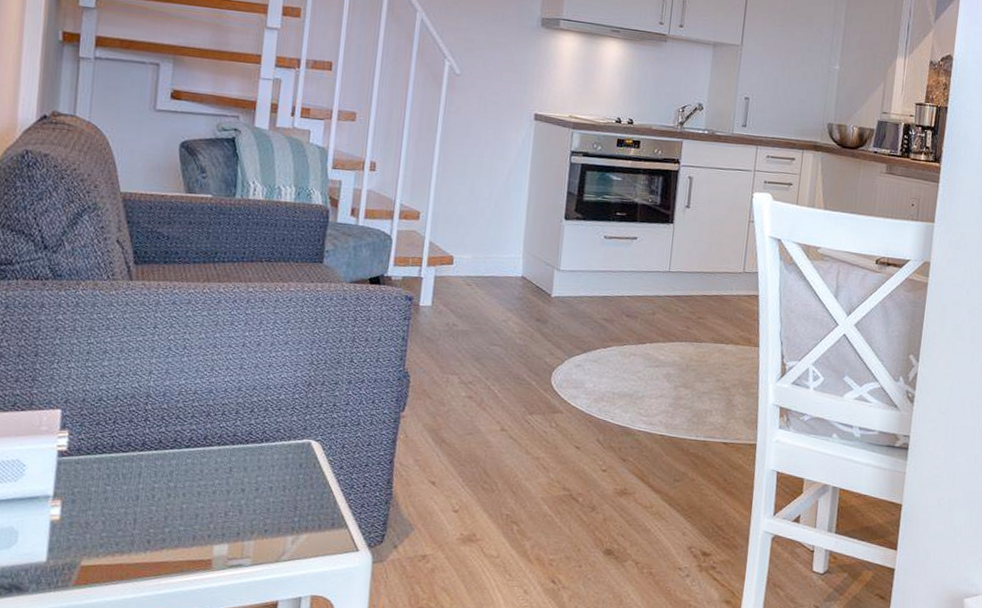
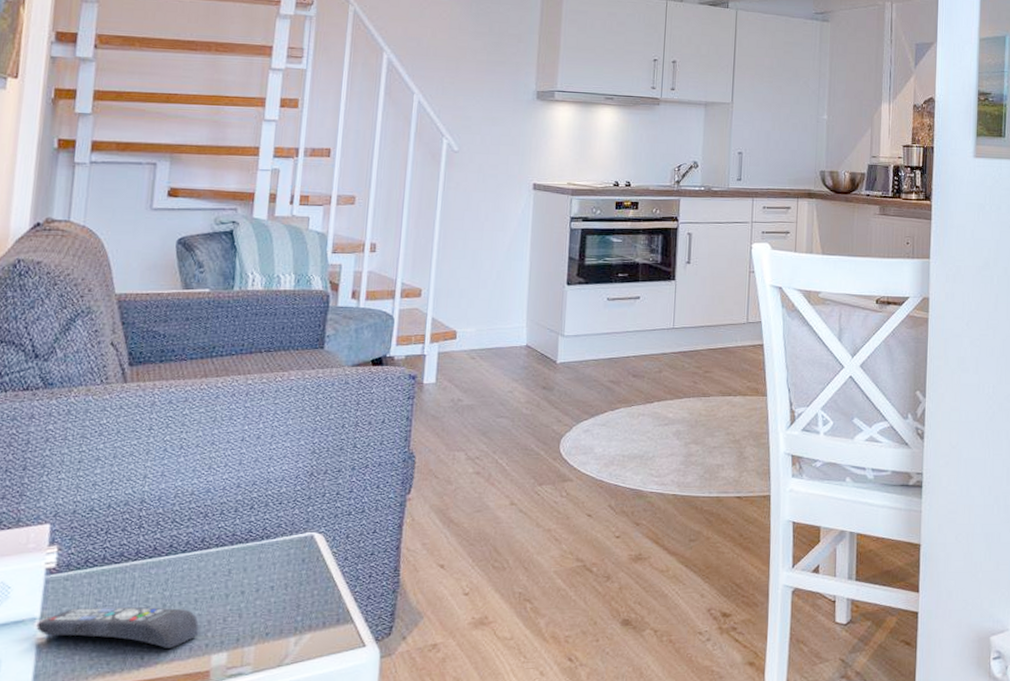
remote control: none [50,490,202,536] -> present [36,607,199,648]

